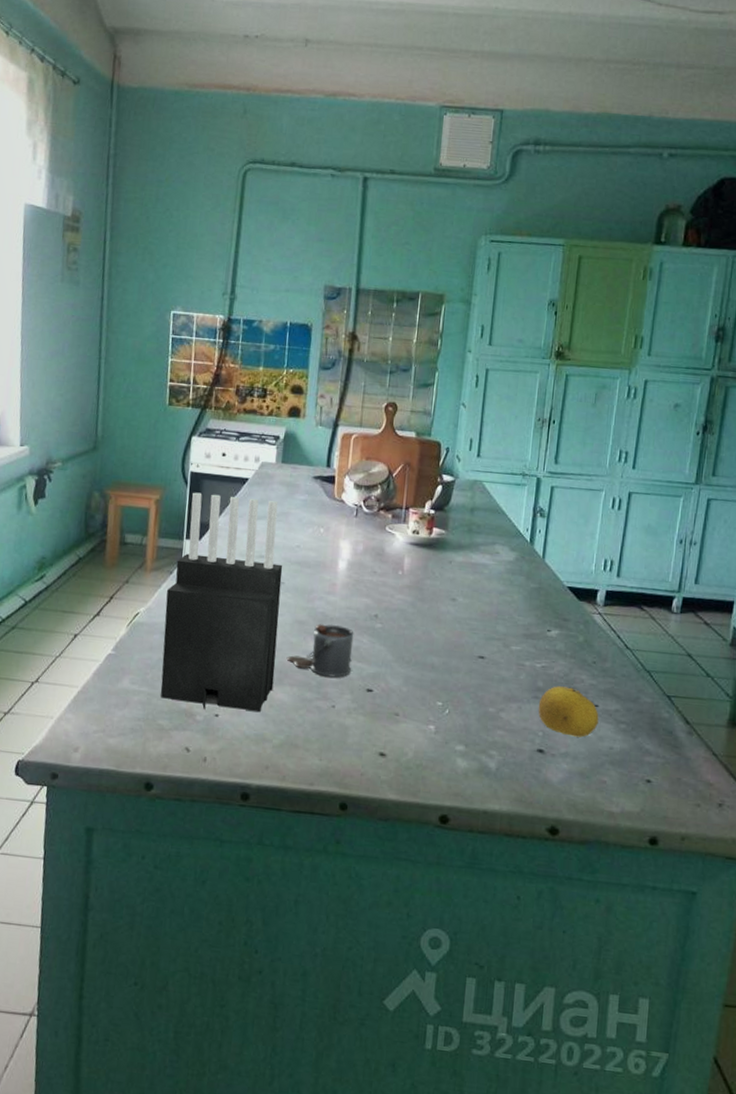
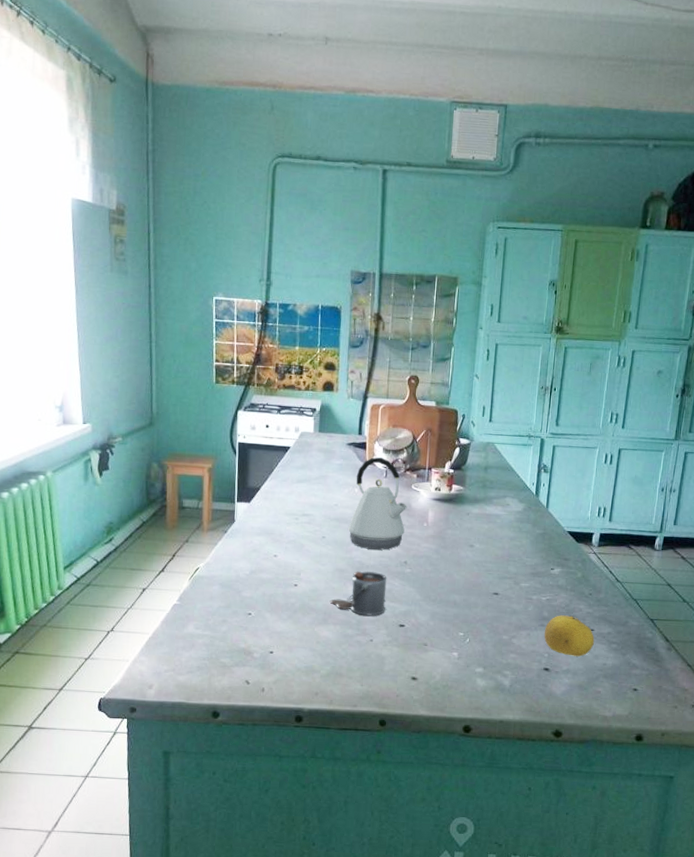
knife block: present [160,492,283,712] -> none [221,460,324,648]
kettle: none [311,493,380,601] -> present [348,457,407,550]

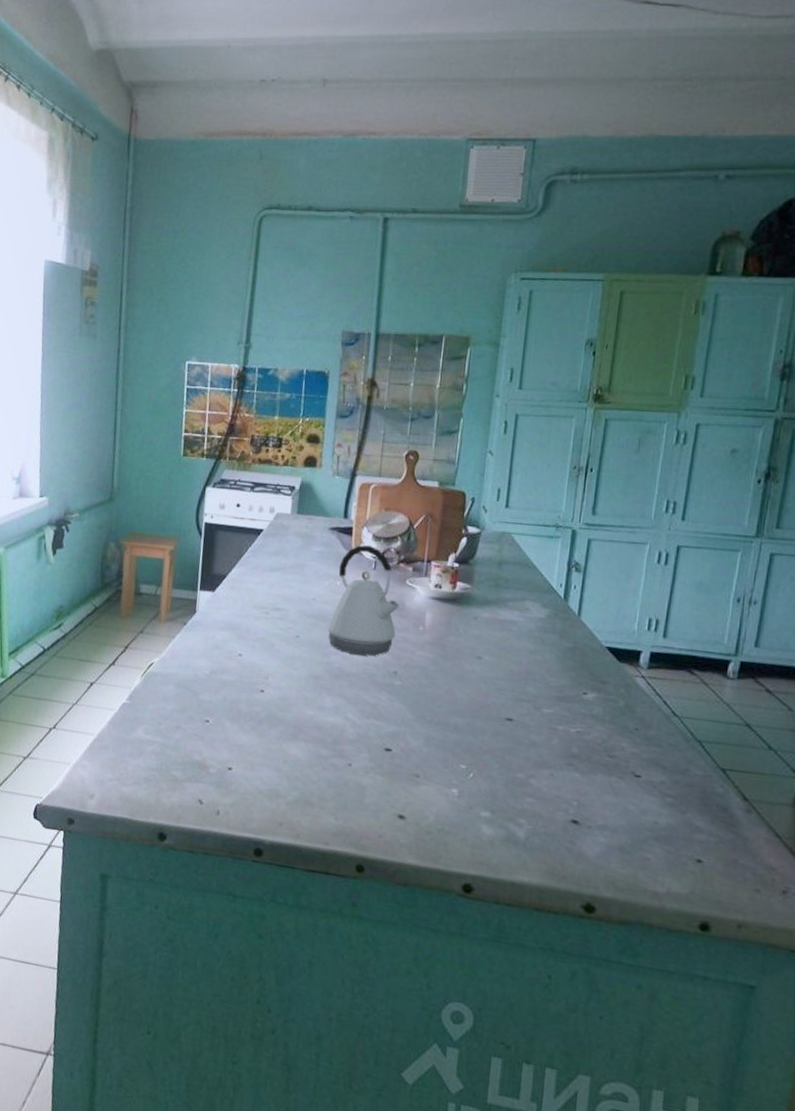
paint can: present [329,571,387,616] -> none [301,679,372,735]
fruit: present [544,615,595,657] -> none [572,753,642,810]

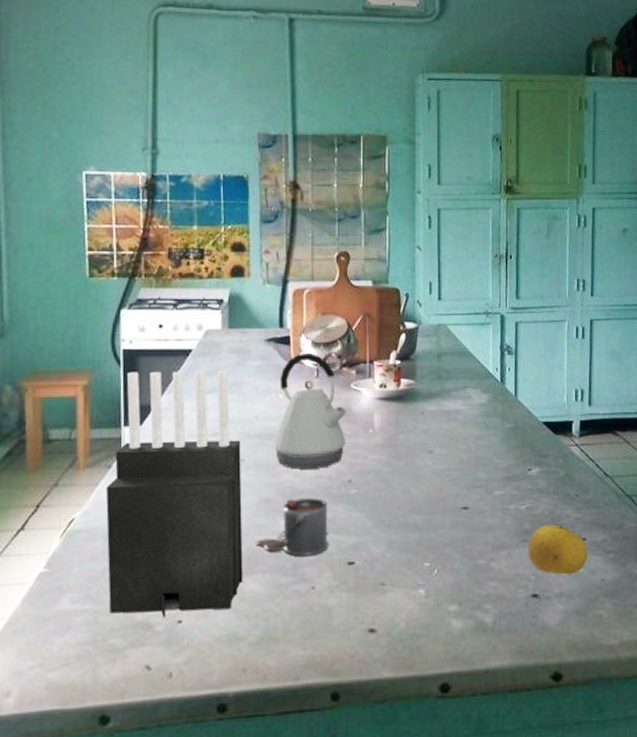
knife block: none [174,543,298,767] -> present [105,370,243,617]
paint can: none [301,679,372,735] -> present [255,498,328,556]
fruit: none [572,753,642,810] -> present [527,524,588,575]

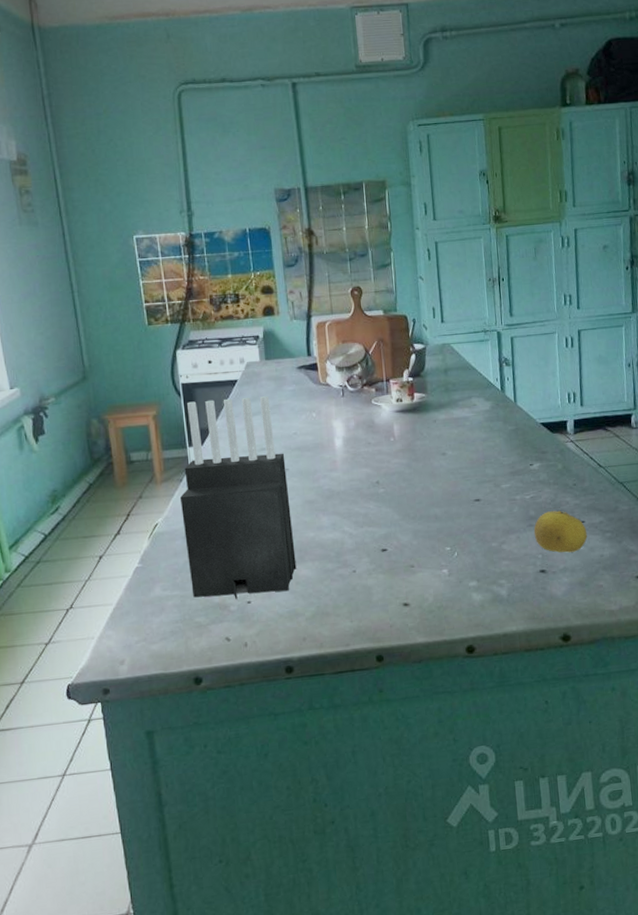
paint can: present [255,498,328,556] -> none [303,497,364,546]
kettle: present [274,353,347,470] -> none [311,376,372,475]

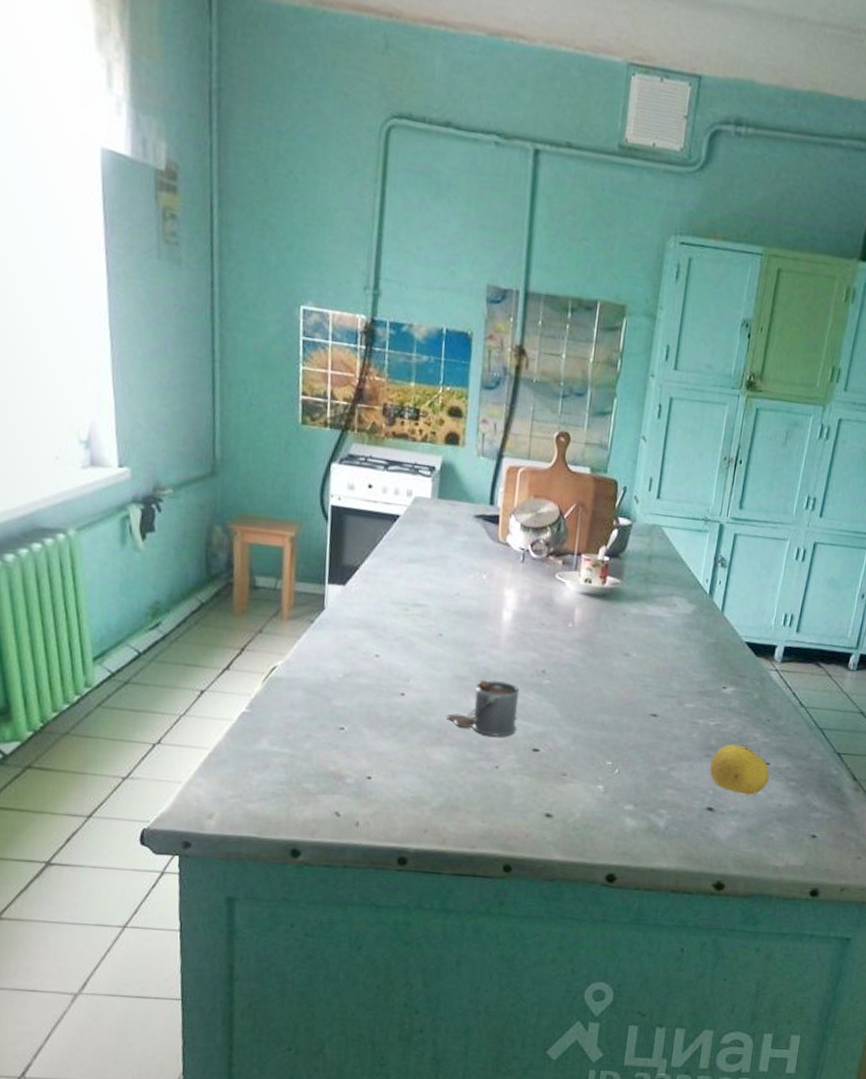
knife block: present [179,396,297,599] -> none [304,529,441,773]
paint can: none [303,497,364,546] -> present [445,680,520,737]

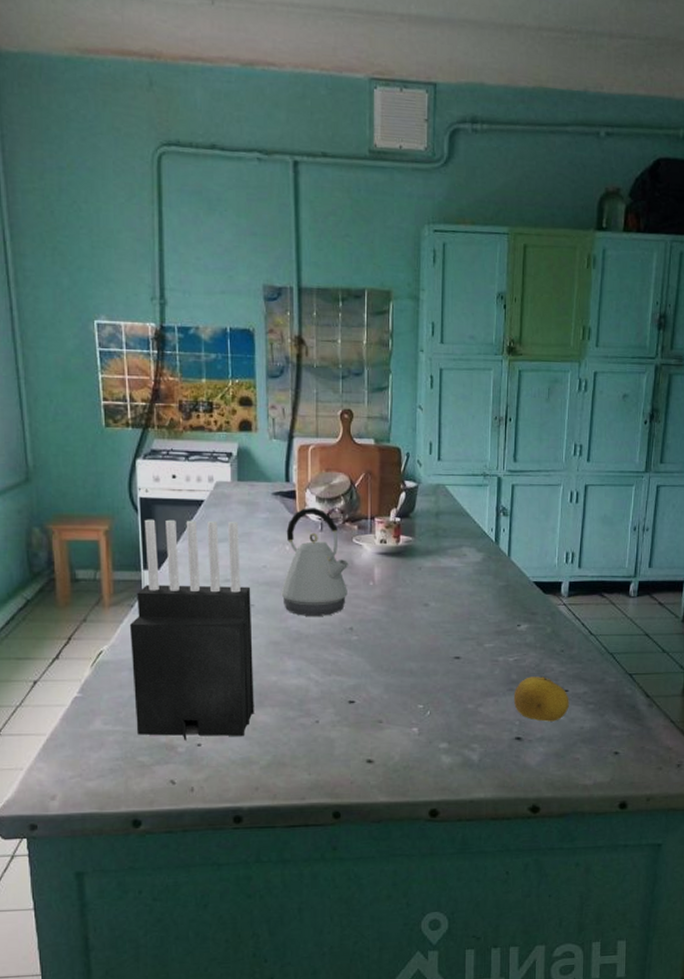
knife block: none [304,529,441,773] -> present [129,519,254,740]
paint can: present [445,680,520,737] -> none [265,642,331,694]
kettle: none [472,535,549,655] -> present [281,508,349,616]

